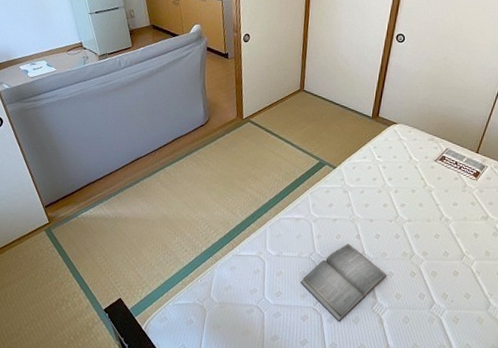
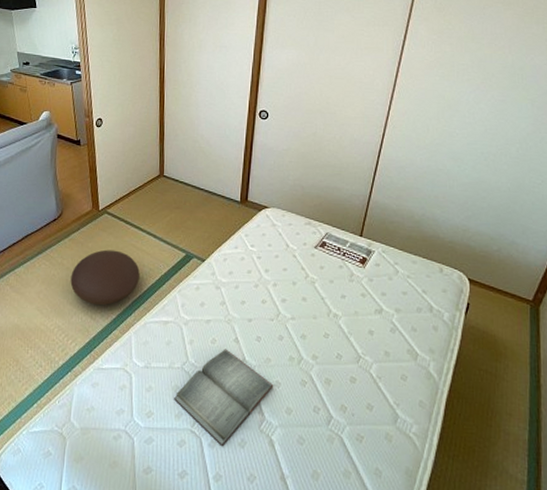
cushion: none [214,154,277,202] -> present [70,249,140,306]

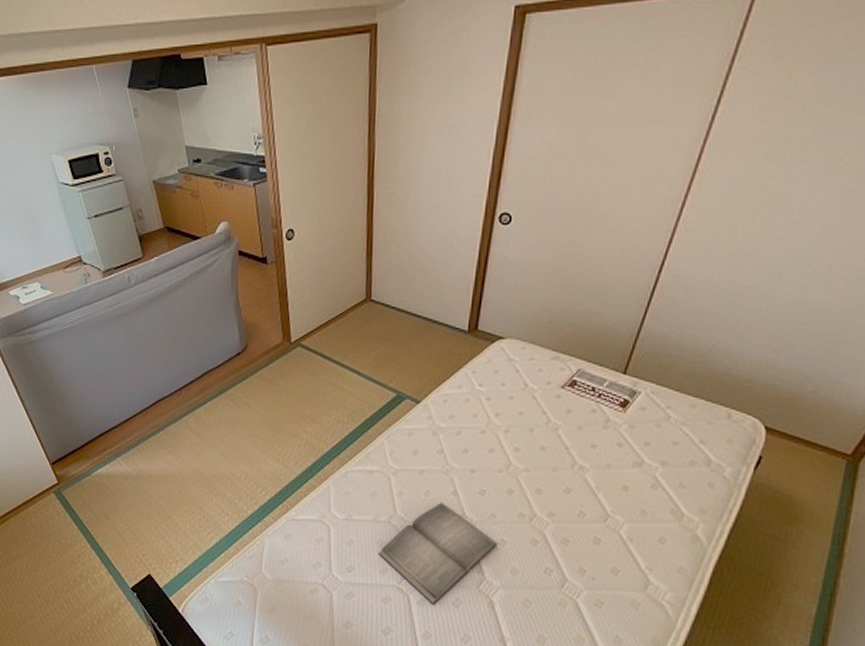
cushion: present [70,249,140,306] -> none [258,388,340,452]

